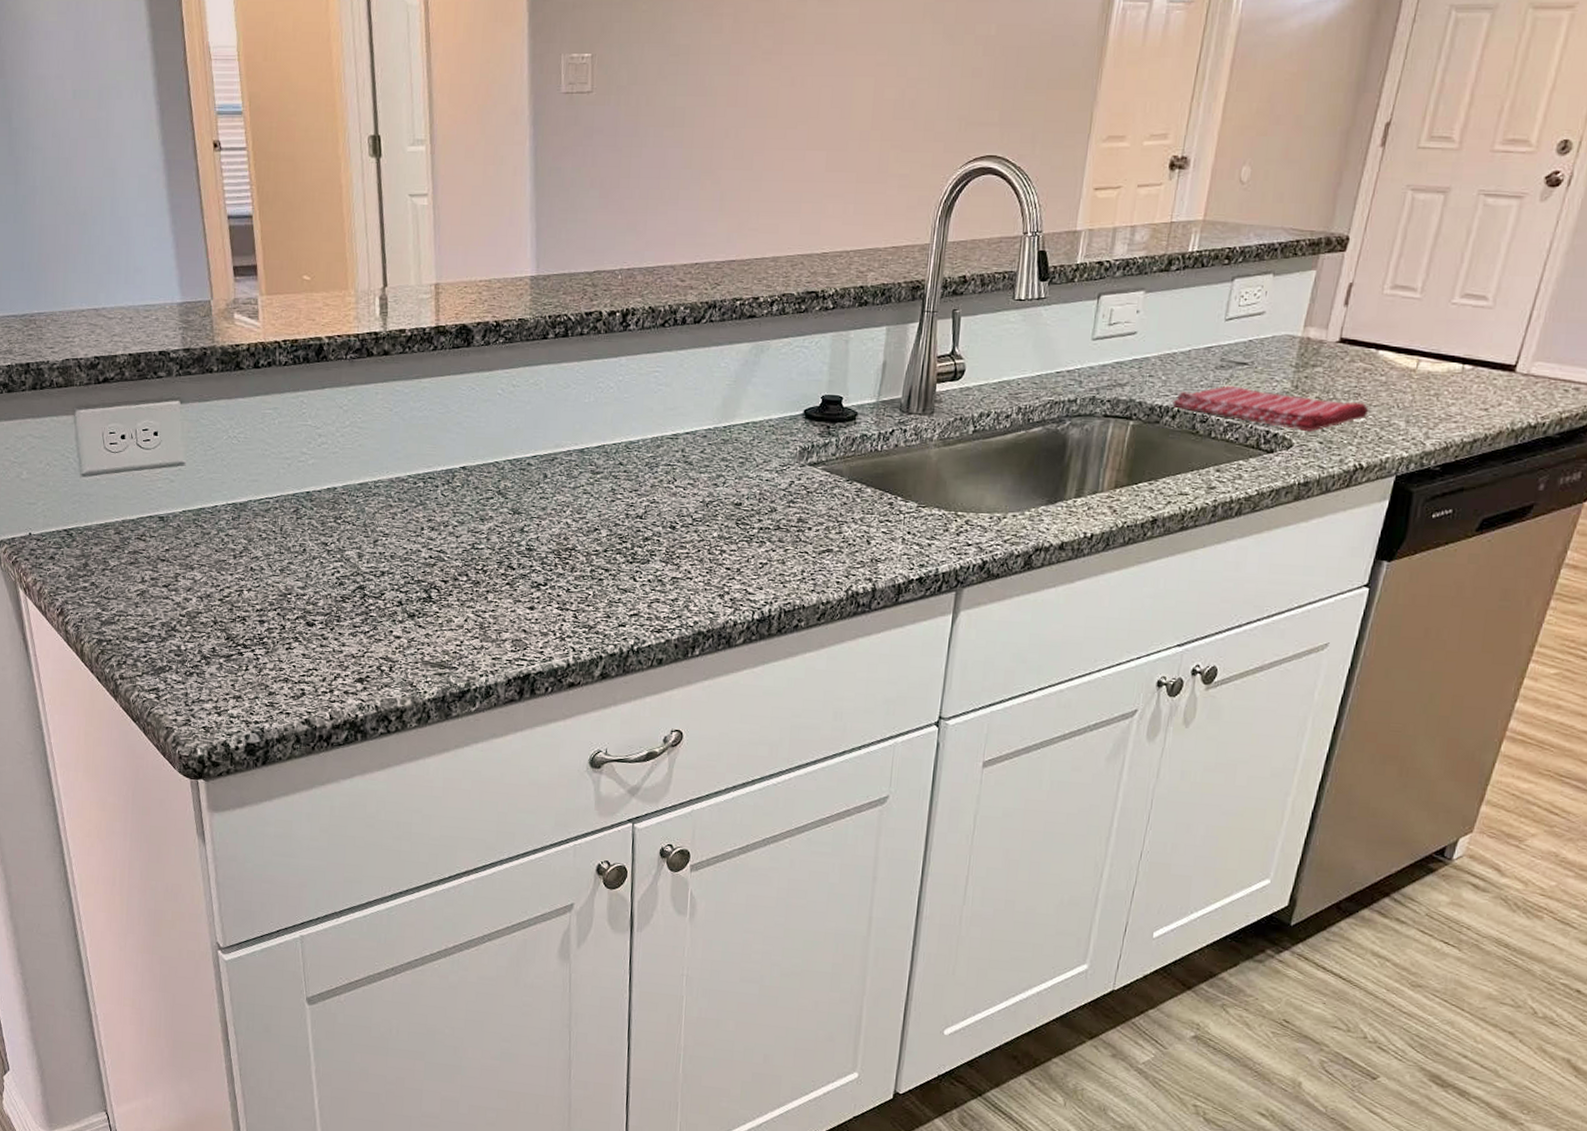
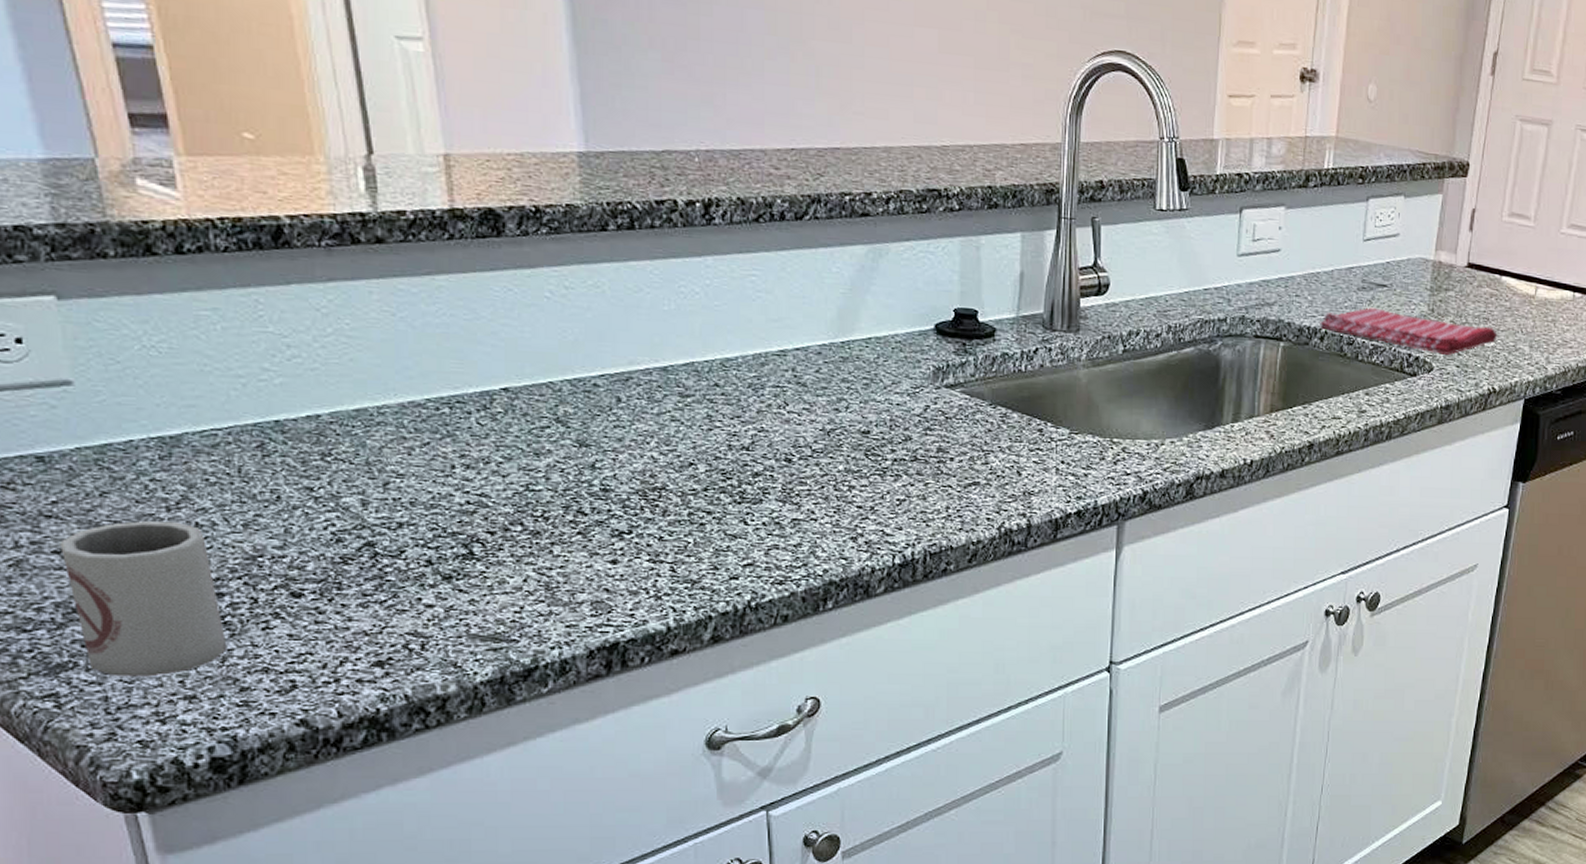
cup: none [168,565,264,680] -> present [60,521,228,677]

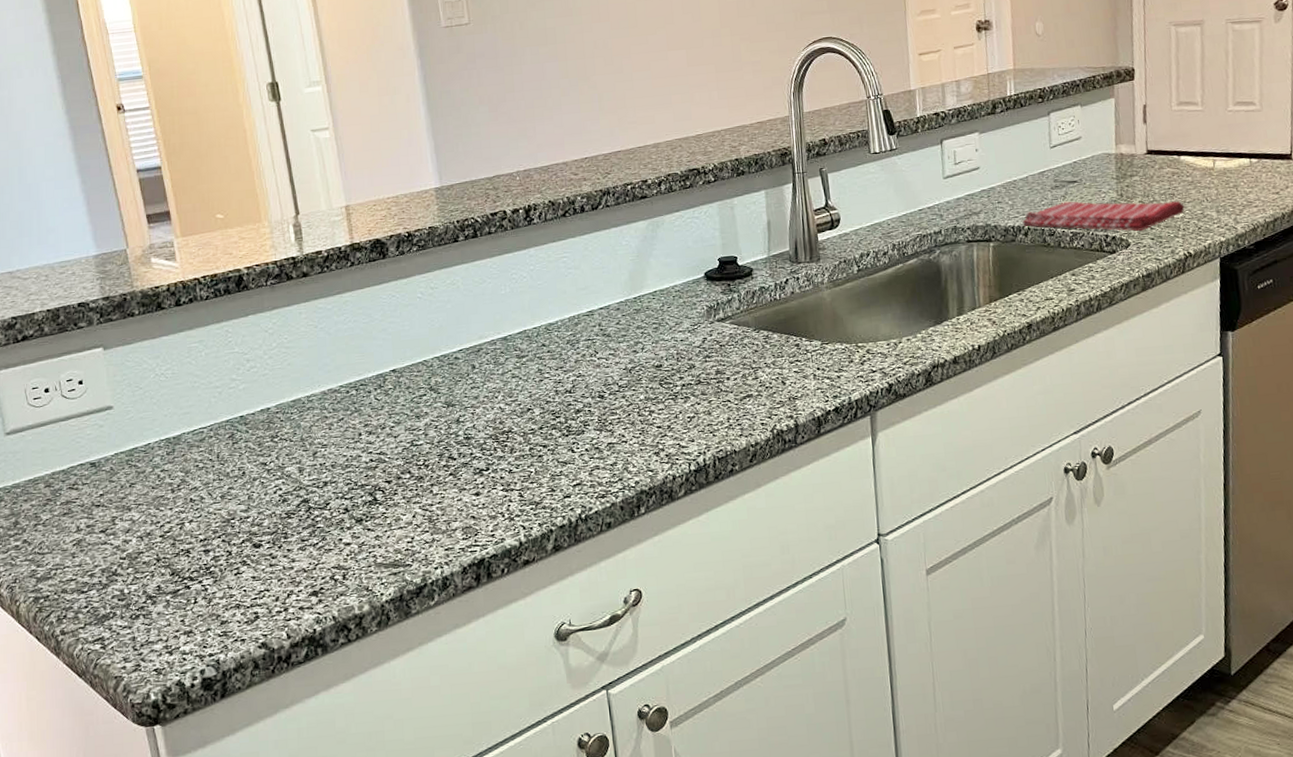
cup: present [60,521,228,677] -> none [105,500,212,621]

